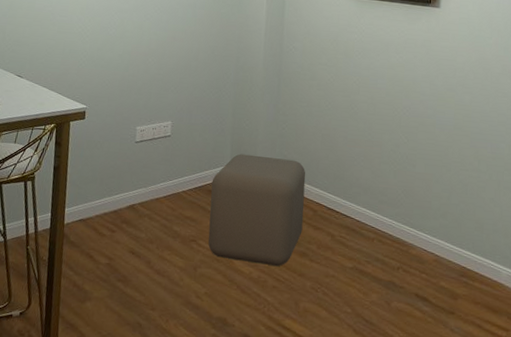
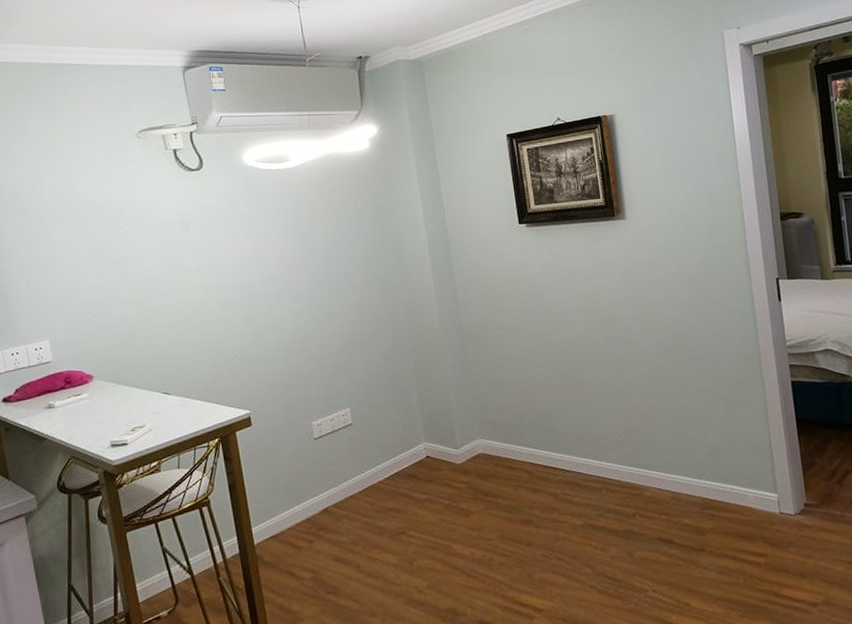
cube: present [208,154,306,266] -> none [409,421,521,545]

